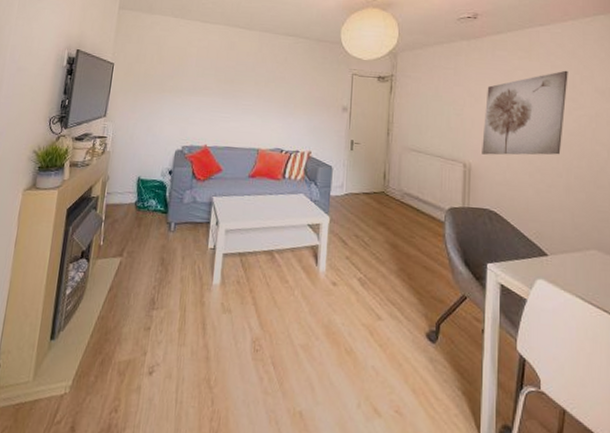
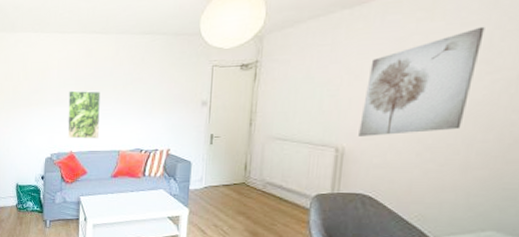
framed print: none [202,81,241,135] -> present [67,90,101,139]

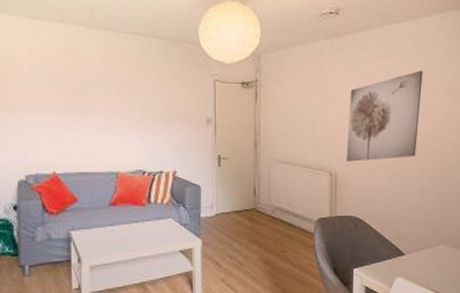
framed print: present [67,90,101,139] -> none [45,93,92,157]

